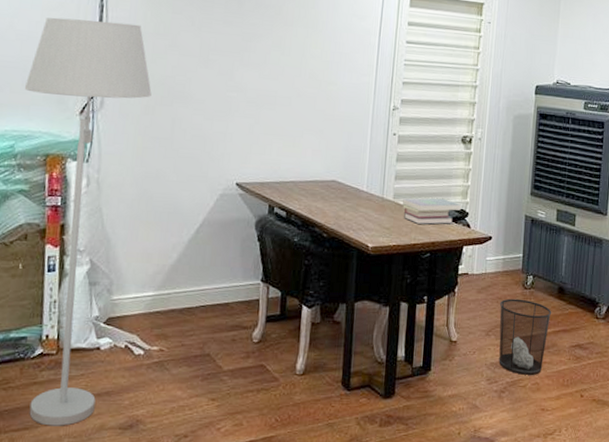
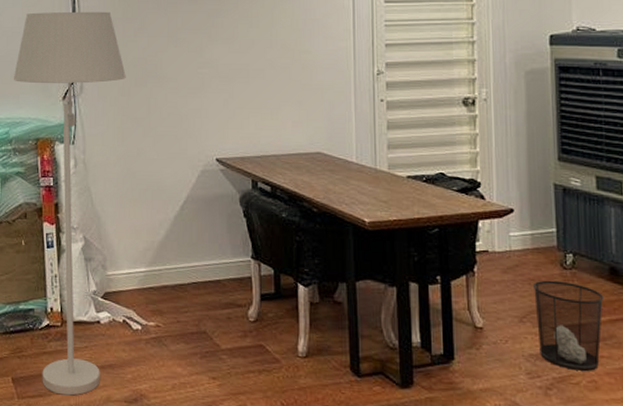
books: present [403,198,462,225] -> none [400,167,472,198]

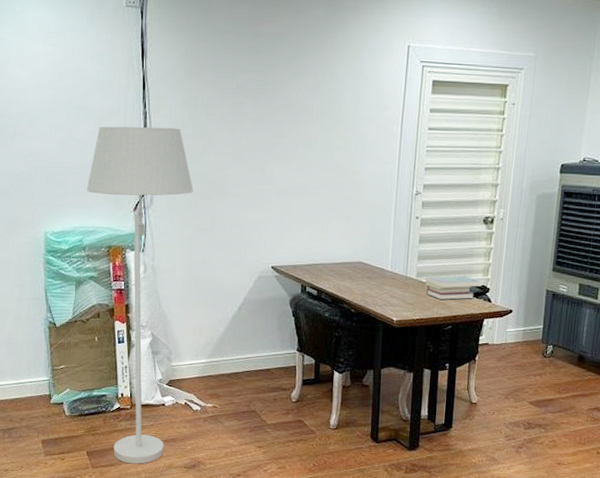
books: none [400,167,472,198] -> present [425,275,483,301]
waste bin: present [532,280,604,371] -> none [517,366,571,434]

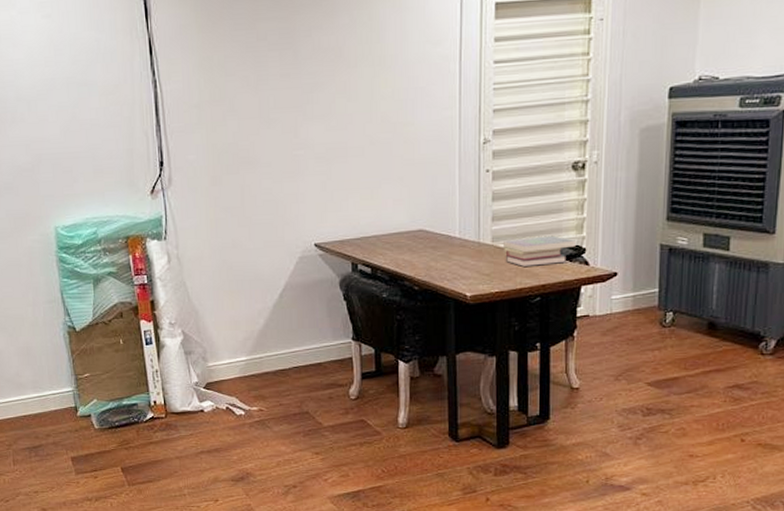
floor lamp: present [87,126,193,464] -> none [97,94,217,479]

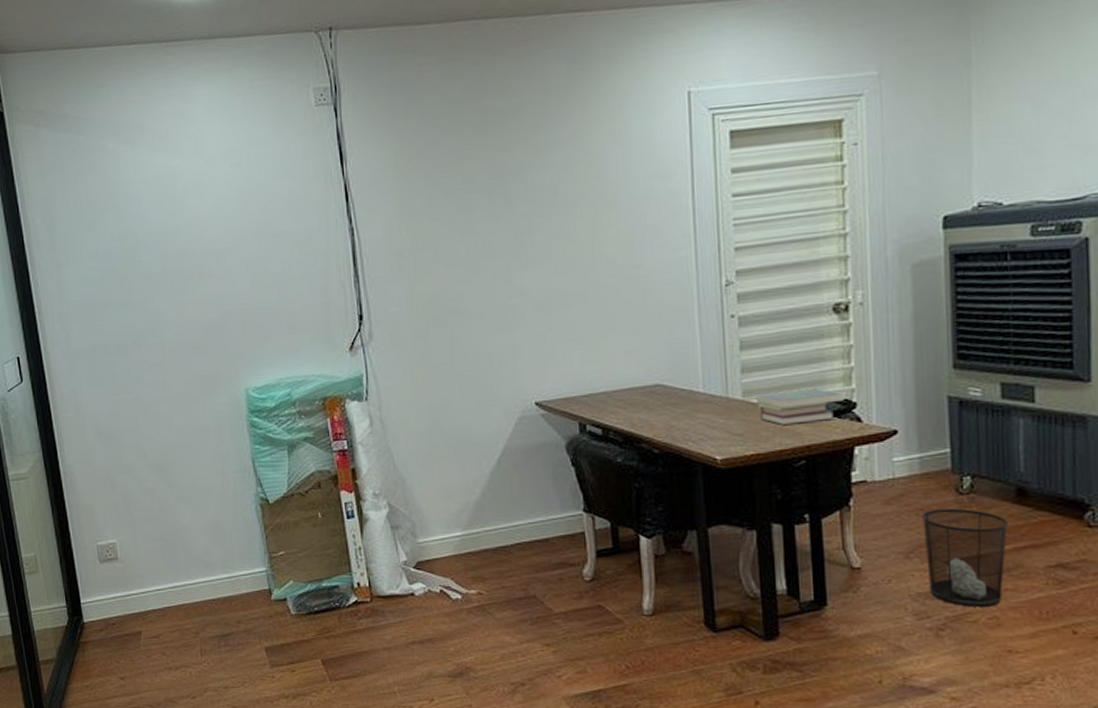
waste bin: none [630,339,700,420] -> present [921,508,1009,607]

